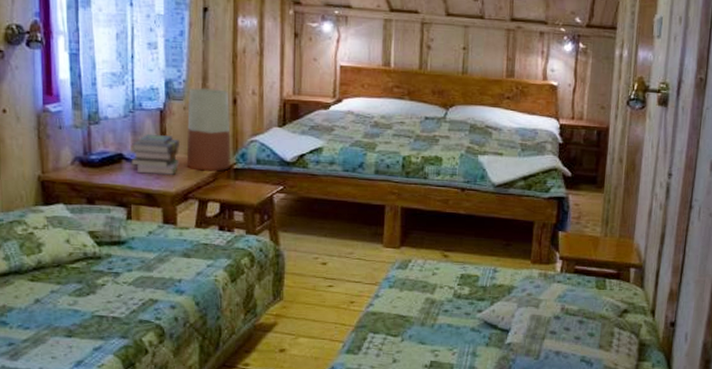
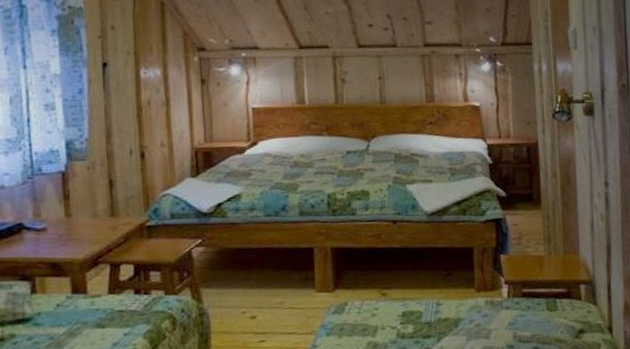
books: present [132,133,181,176] -> none [32,198,87,243]
vase: present [186,88,231,172] -> none [91,145,143,233]

